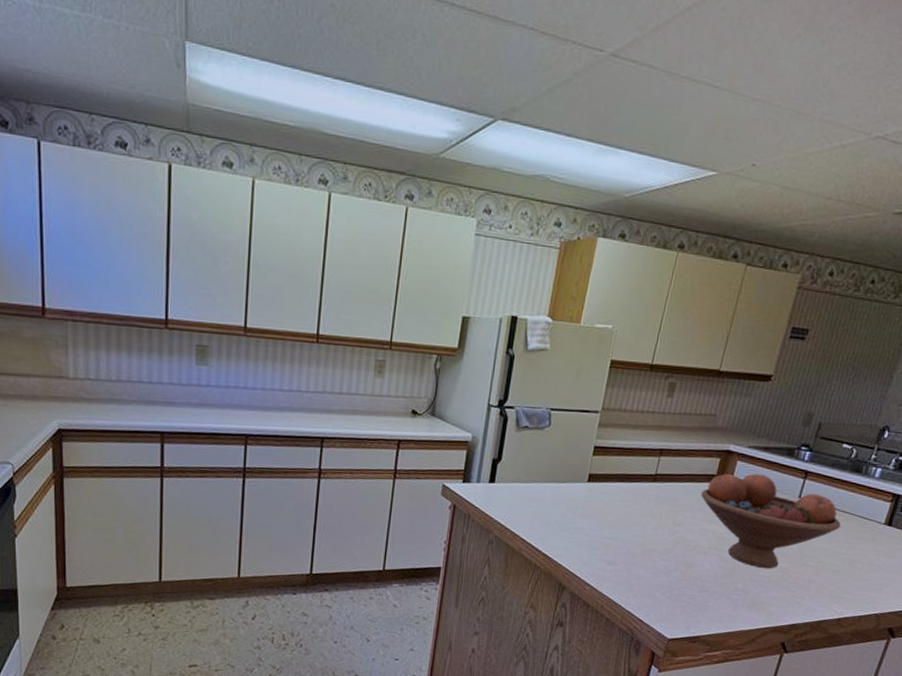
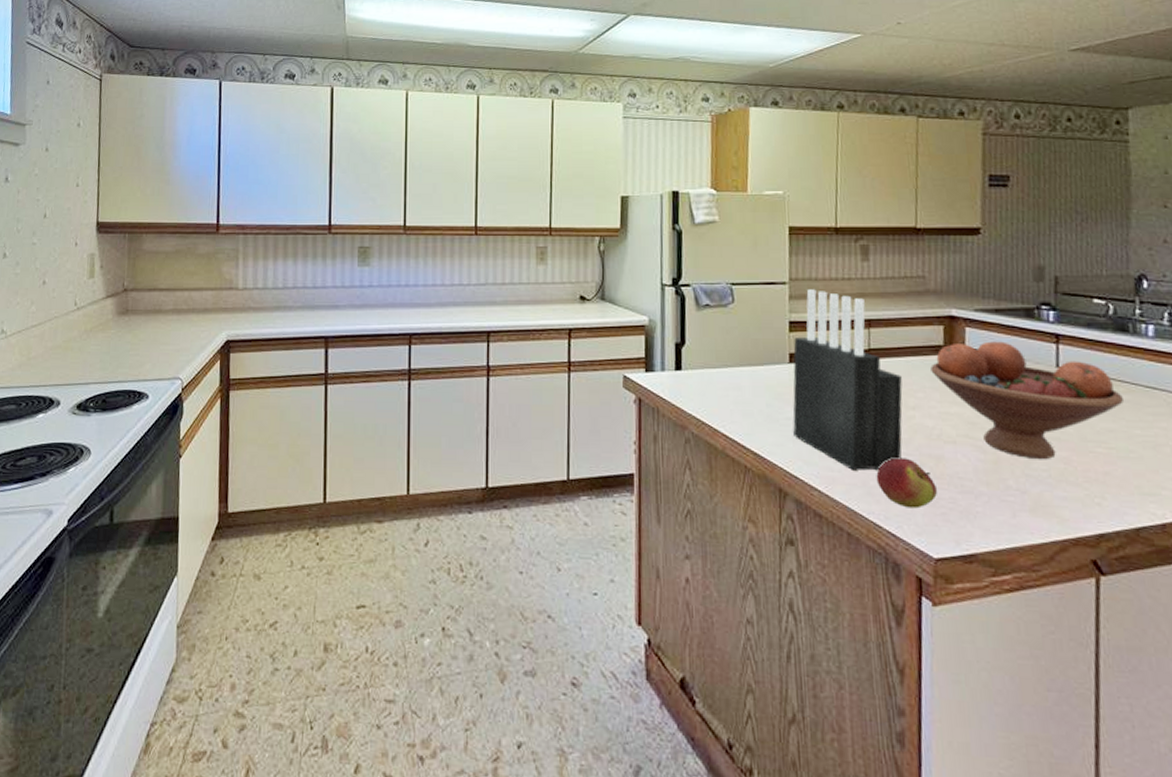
knife block: none [579,419,677,573] -> present [792,289,903,472]
apple: none [637,563,683,602] -> present [876,457,937,509]

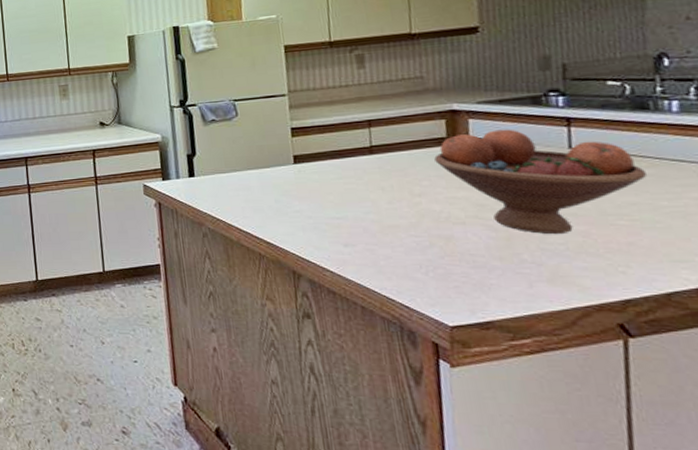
knife block: present [792,289,903,472] -> none [296,98,411,254]
apple: present [876,457,937,509] -> none [386,239,449,283]

